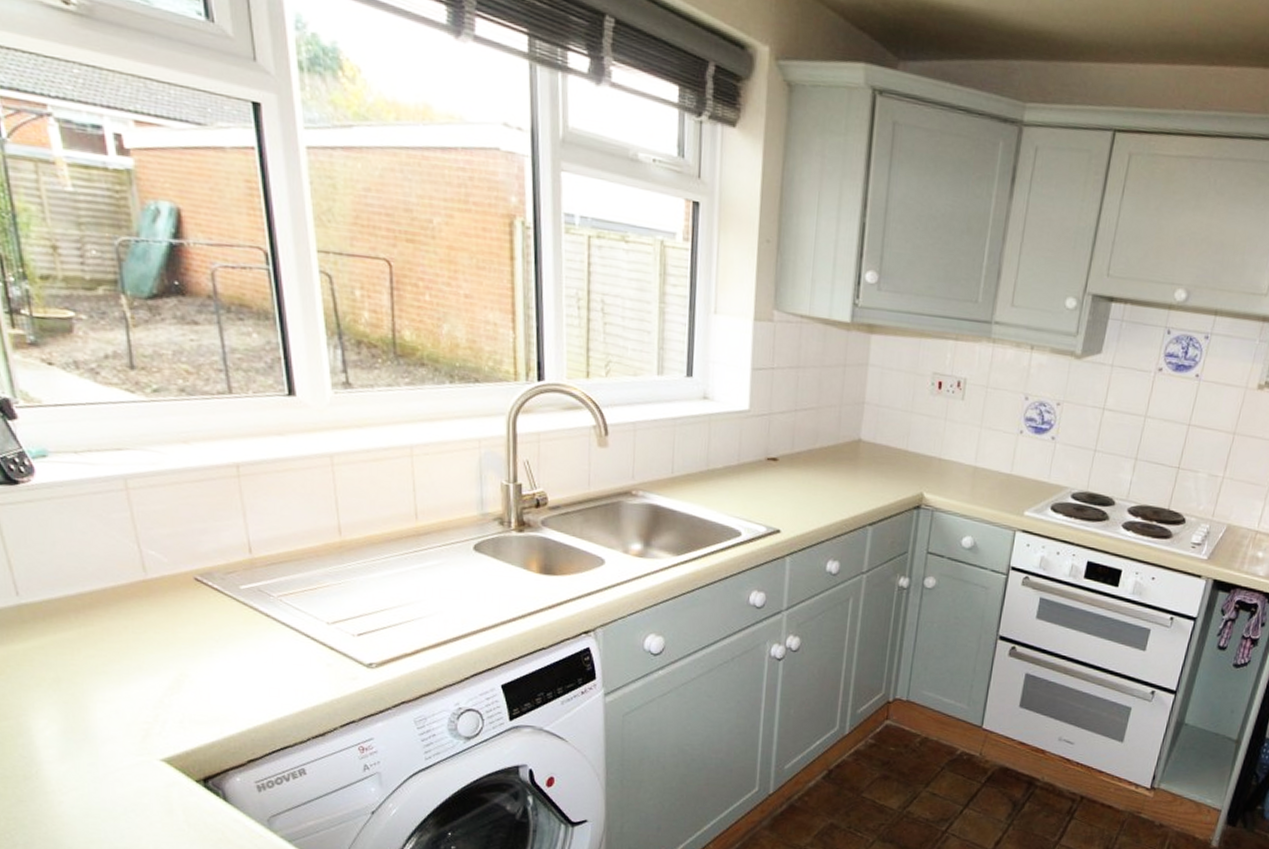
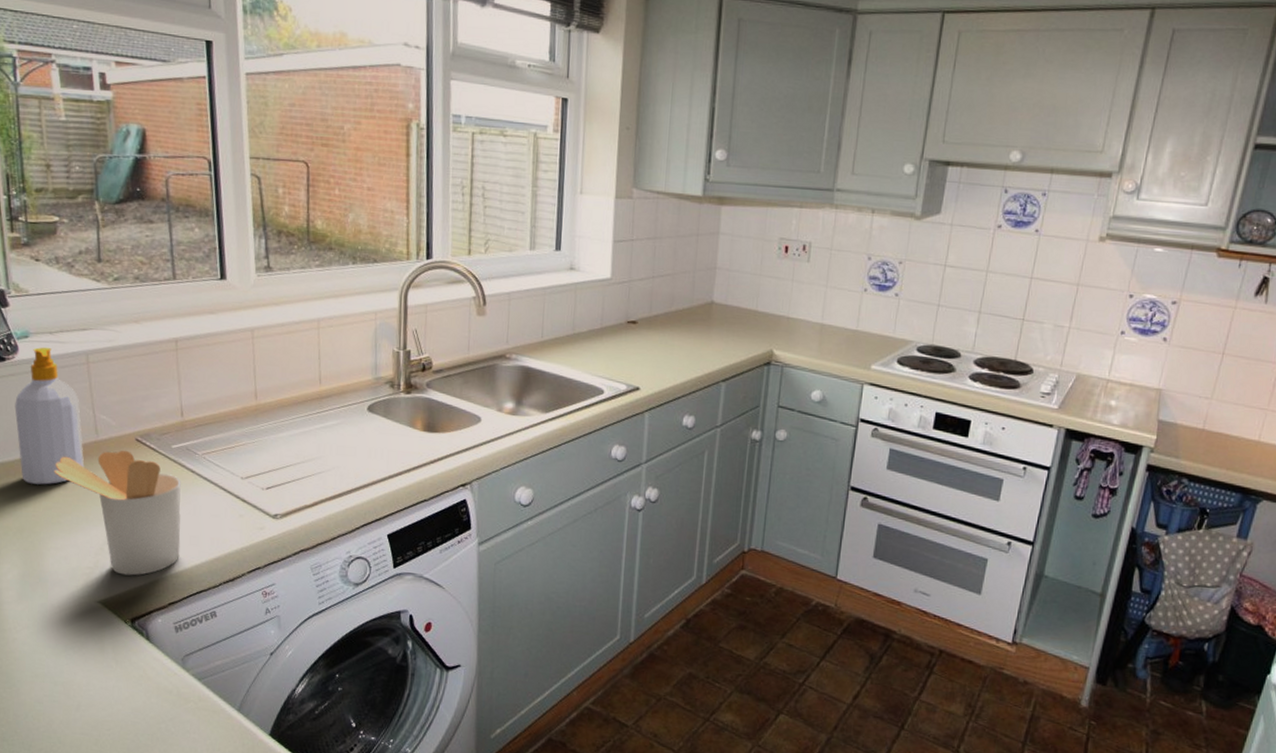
soap bottle: none [36,469,132,630] -> present [14,347,85,485]
utensil holder: none [93,590,258,731] -> present [54,450,182,576]

